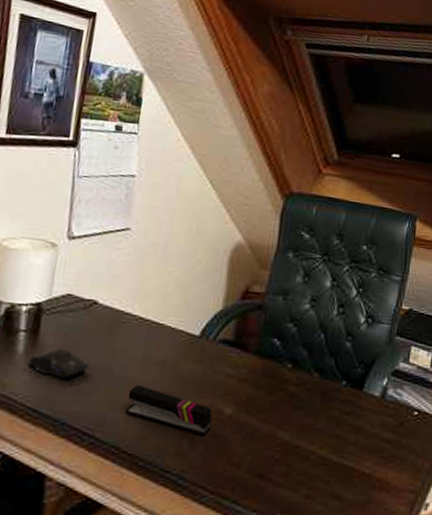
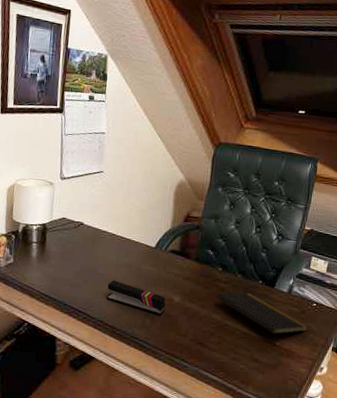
computer mouse: present [27,347,90,379] -> none [39,254,81,275]
notepad: none [284,398,409,474] -> present [216,292,309,345]

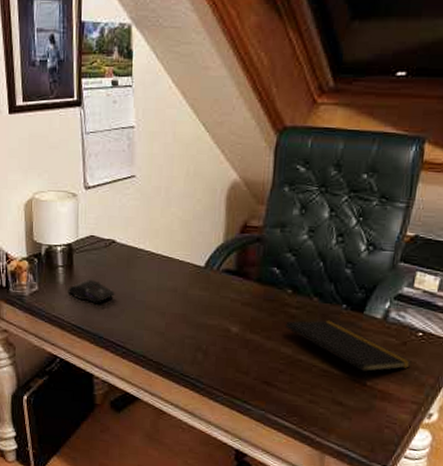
computer mouse: none [39,254,81,275] -> present [68,279,115,303]
stapler: present [106,280,166,315] -> none [148,307,221,349]

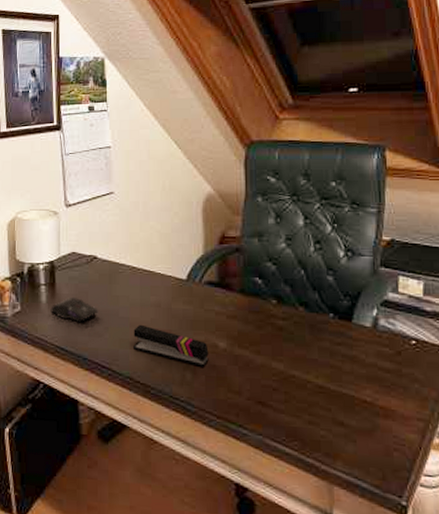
stapler: none [148,307,221,349] -> present [133,324,209,367]
notepad: present [286,319,412,386] -> none [274,330,410,402]

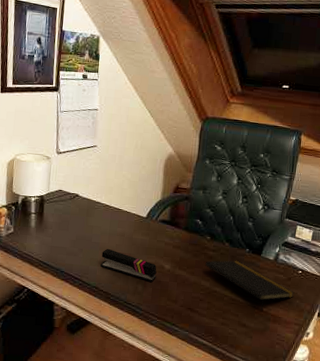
computer mouse: present [50,296,98,322] -> none [37,224,76,244]
notepad: none [274,330,410,402] -> present [205,260,295,311]

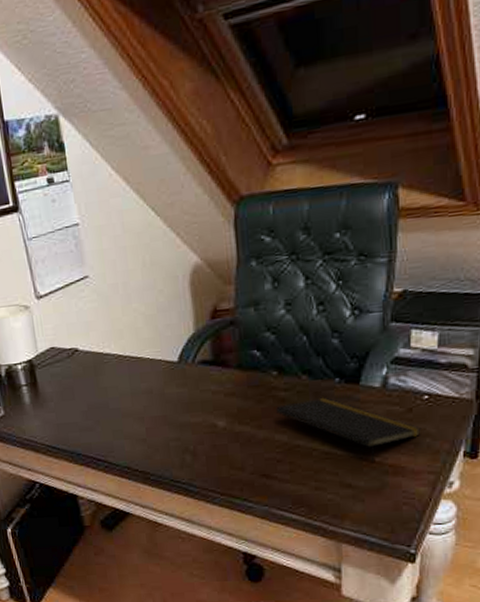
stapler: present [100,248,157,282] -> none [126,413,209,448]

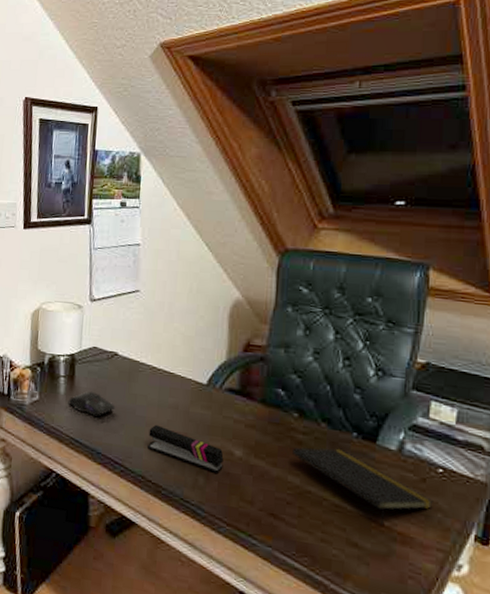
computer mouse: none [35,393,87,419] -> present [68,391,116,416]
stapler: none [126,413,209,448] -> present [148,424,224,473]

